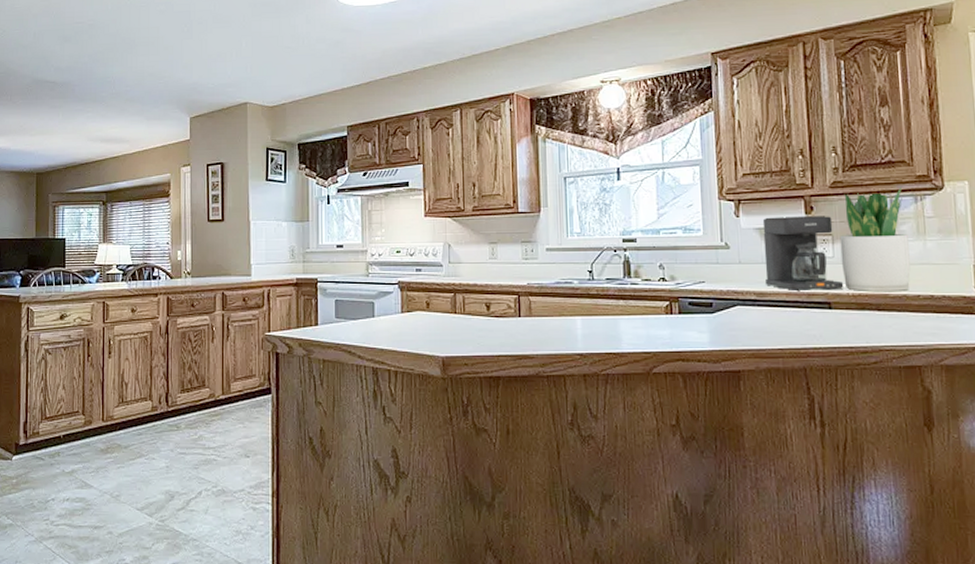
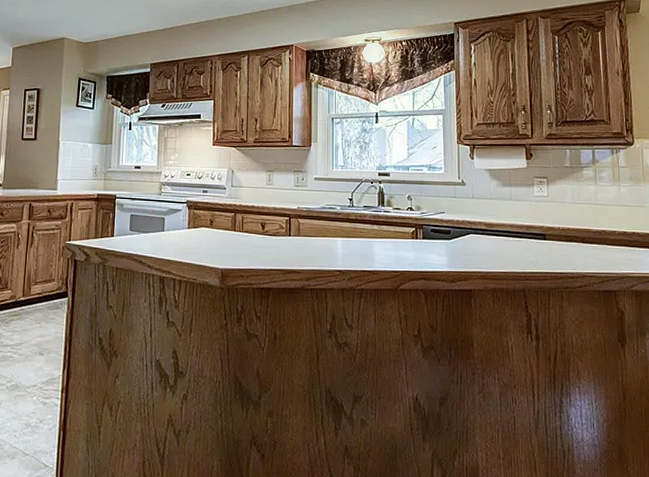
coffee maker: present [762,216,843,290] -> none [492,160,555,224]
planter: present [839,186,911,292] -> none [553,141,608,228]

